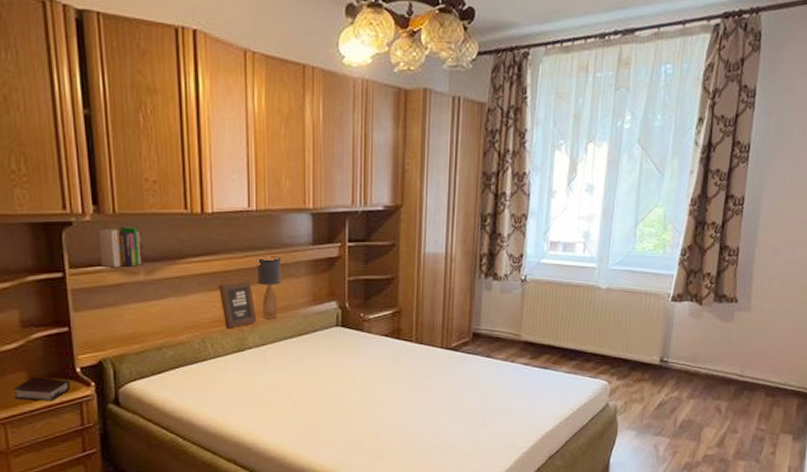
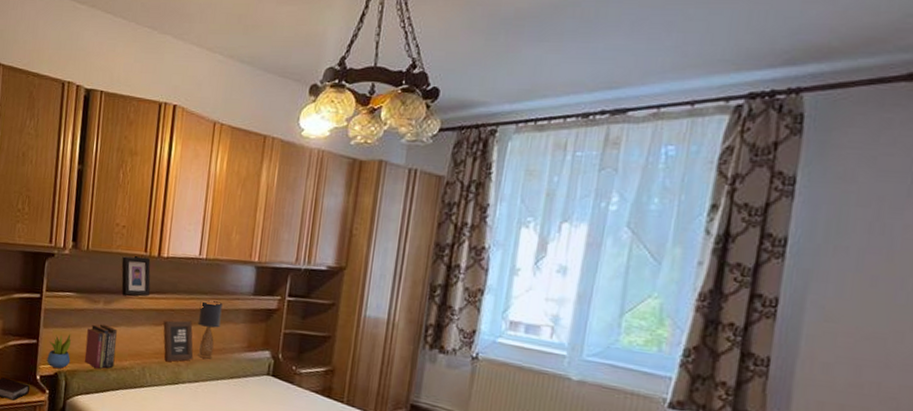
succulent plant: none [84,314,115,355] -> present [47,333,71,369]
books: present [98,227,144,268] -> none [71,261,107,296]
books: none [130,298,169,349] -> present [84,324,117,369]
picture frame: none [159,216,199,261] -> present [121,256,151,296]

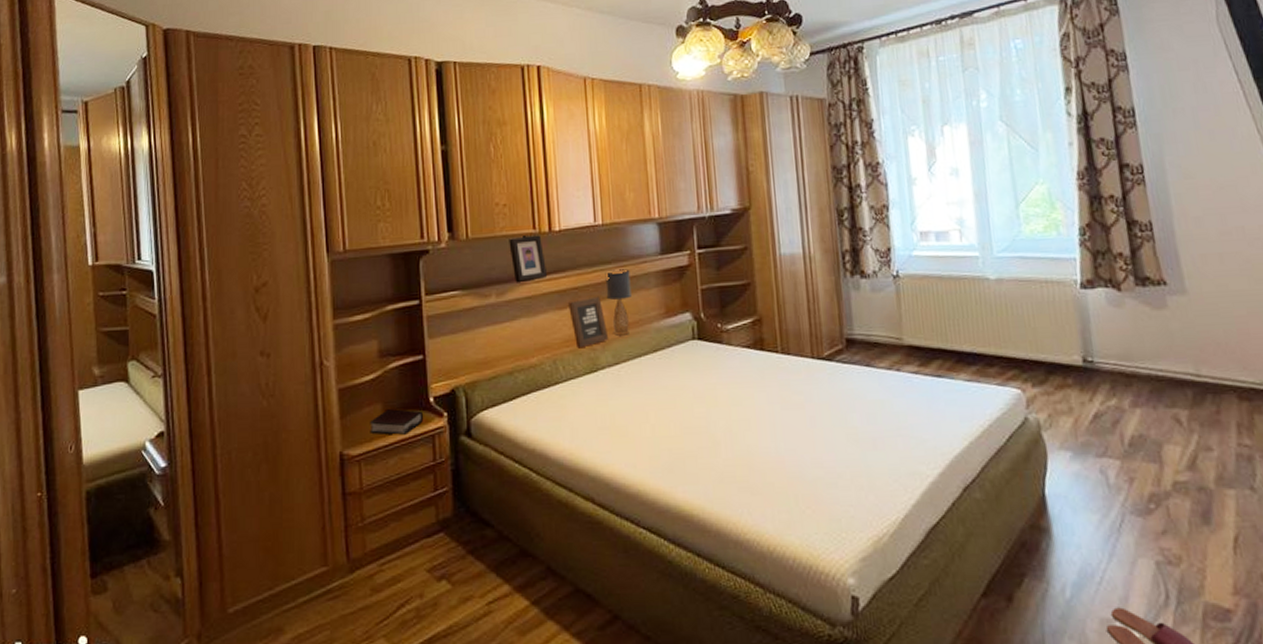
succulent plant: present [47,333,71,369] -> none [438,339,468,384]
books: present [84,324,117,369] -> none [482,320,520,374]

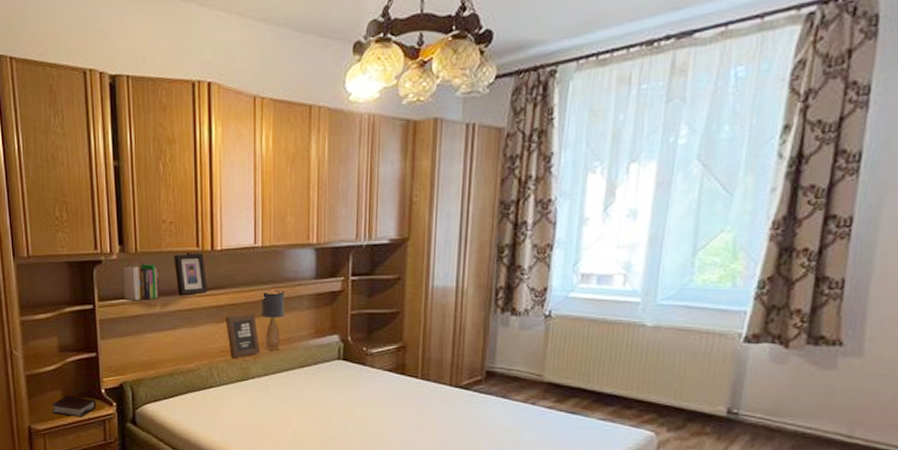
books: none [452,250,495,292] -> present [122,264,160,301]

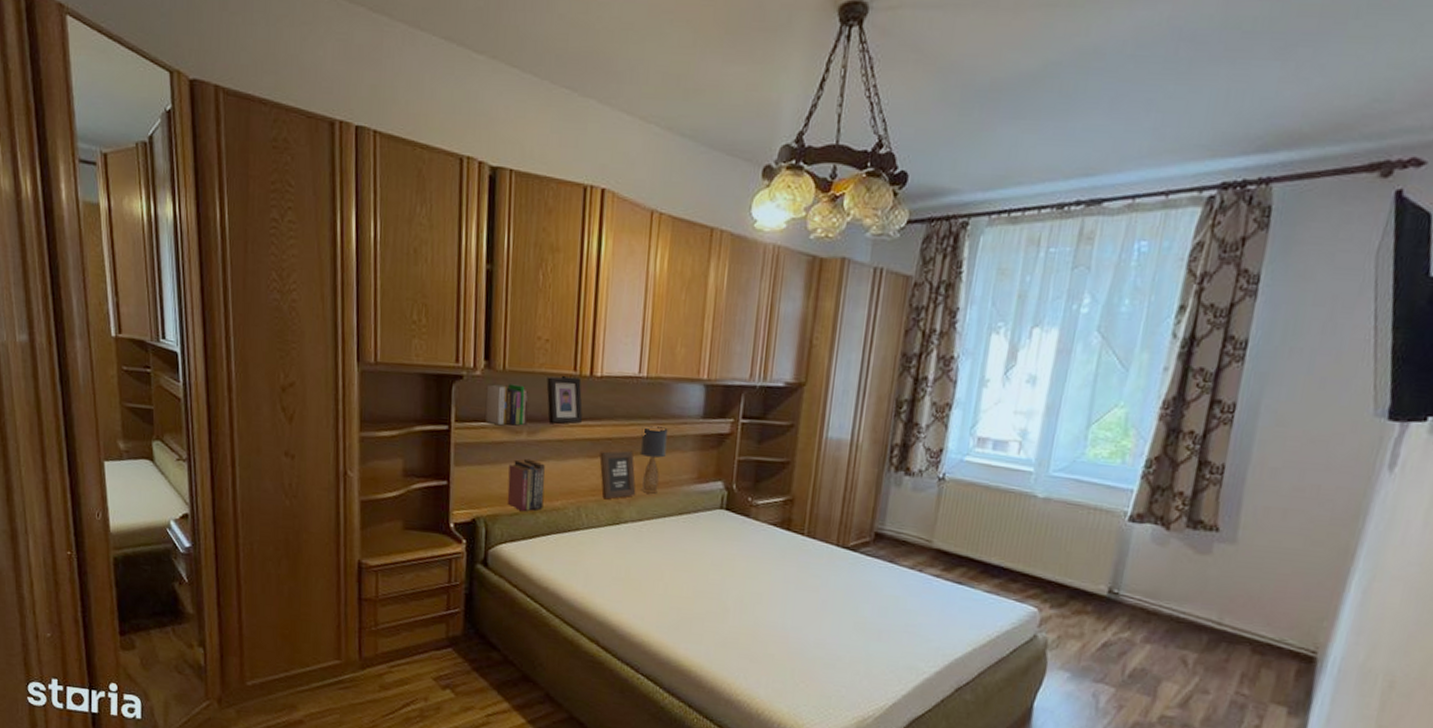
bible: present [52,395,97,418] -> none [388,528,443,556]
books: none [147,328,180,375] -> present [507,458,545,512]

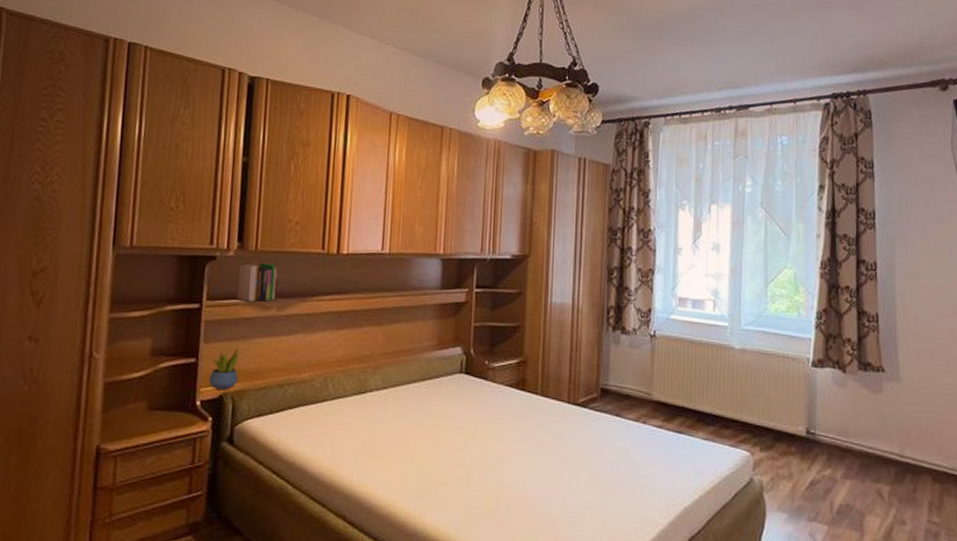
succulent plant: none [461,471,491,513] -> present [209,347,239,389]
books: present [507,458,545,512] -> none [255,333,293,386]
picture frame: present [546,377,583,424] -> none [296,255,330,299]
picture frame: present [599,450,636,500] -> none [346,321,381,369]
table lamp: present [640,426,668,494] -> none [383,298,409,362]

